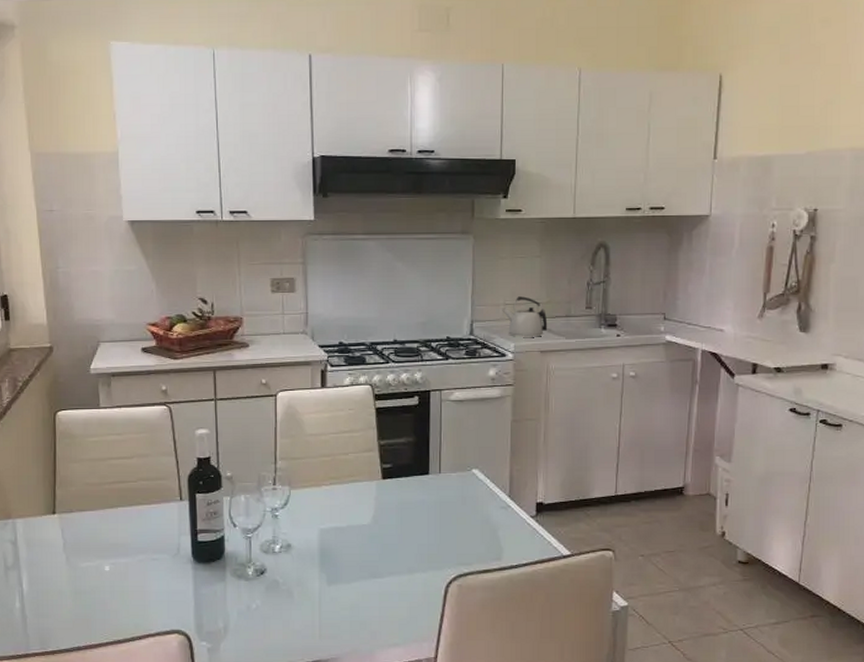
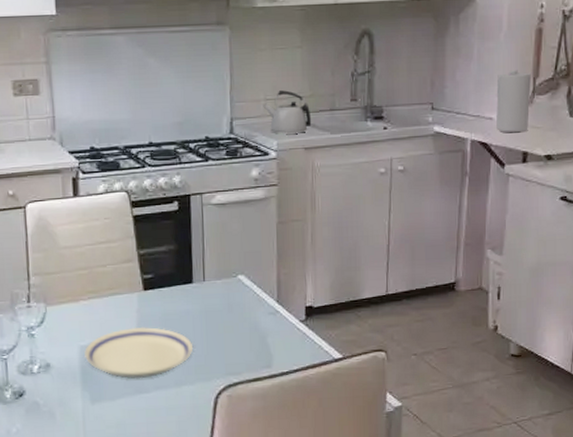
plate: none [324,513,427,564] -> present [84,326,194,379]
paper towel holder: none [727,285,762,345] -> present [496,70,531,133]

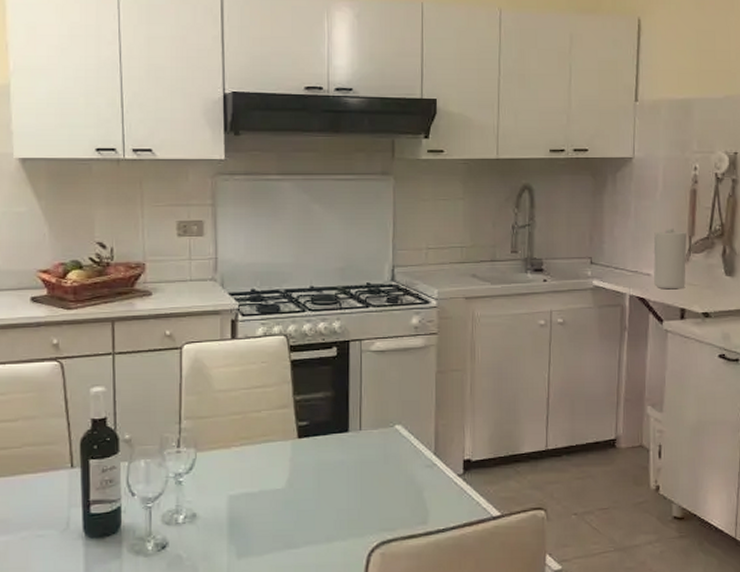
plate: present [84,326,194,379] -> none [233,476,347,533]
kettle: present [263,90,312,135] -> none [425,240,473,284]

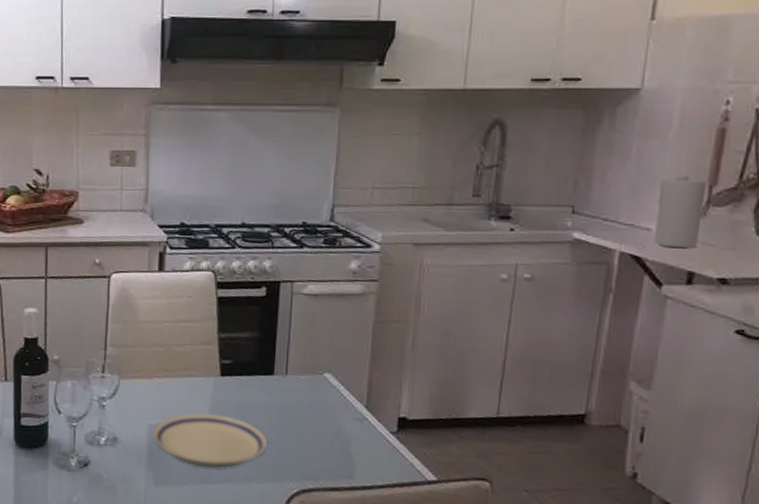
plate: none [233,476,347,533] -> present [153,412,268,469]

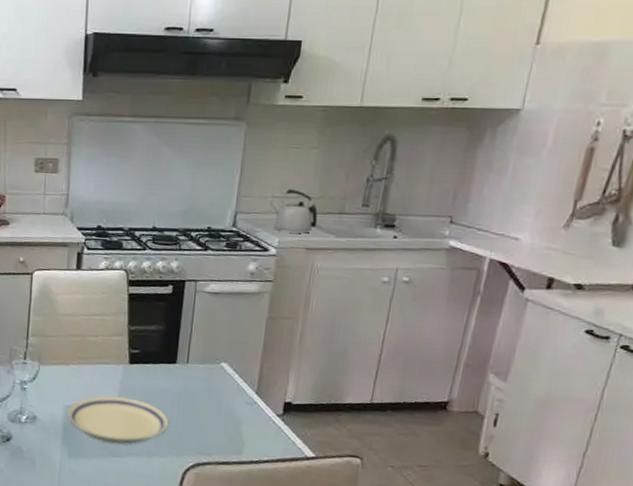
kettle: none [370,179,425,228] -> present [269,189,318,234]
paper towel holder: present [655,175,706,249] -> none [521,190,573,257]

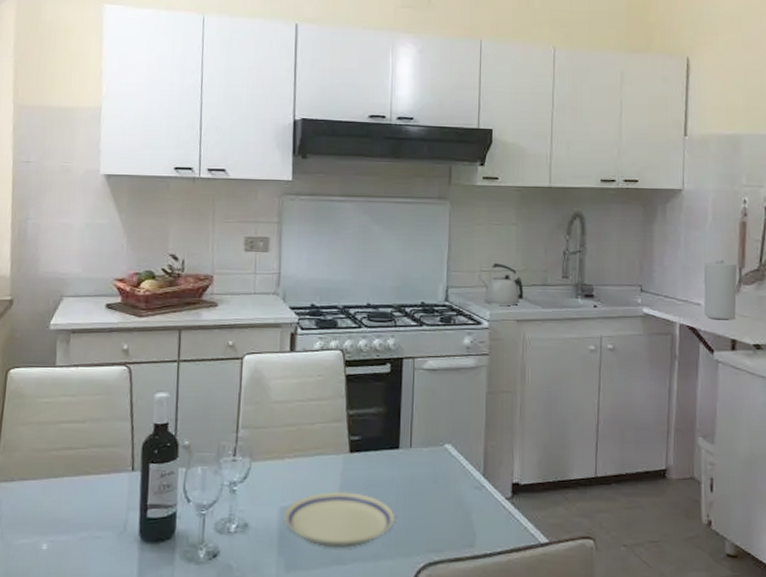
paper towel holder: none [521,190,573,257] -> present [703,259,737,320]

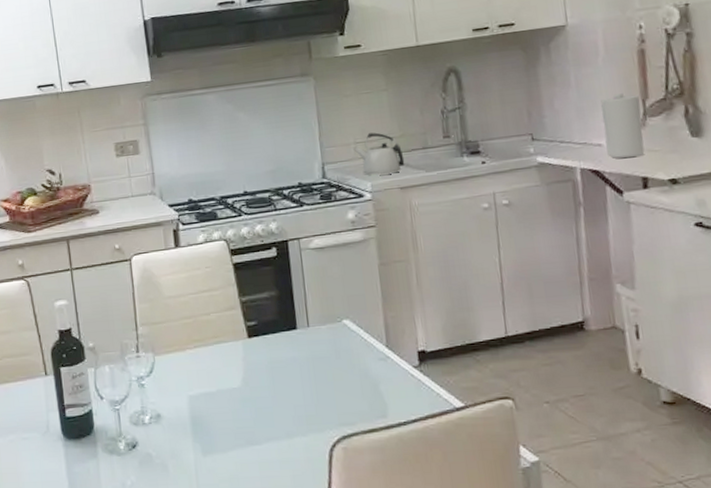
plate: present [284,491,395,549] -> none [193,375,303,430]

